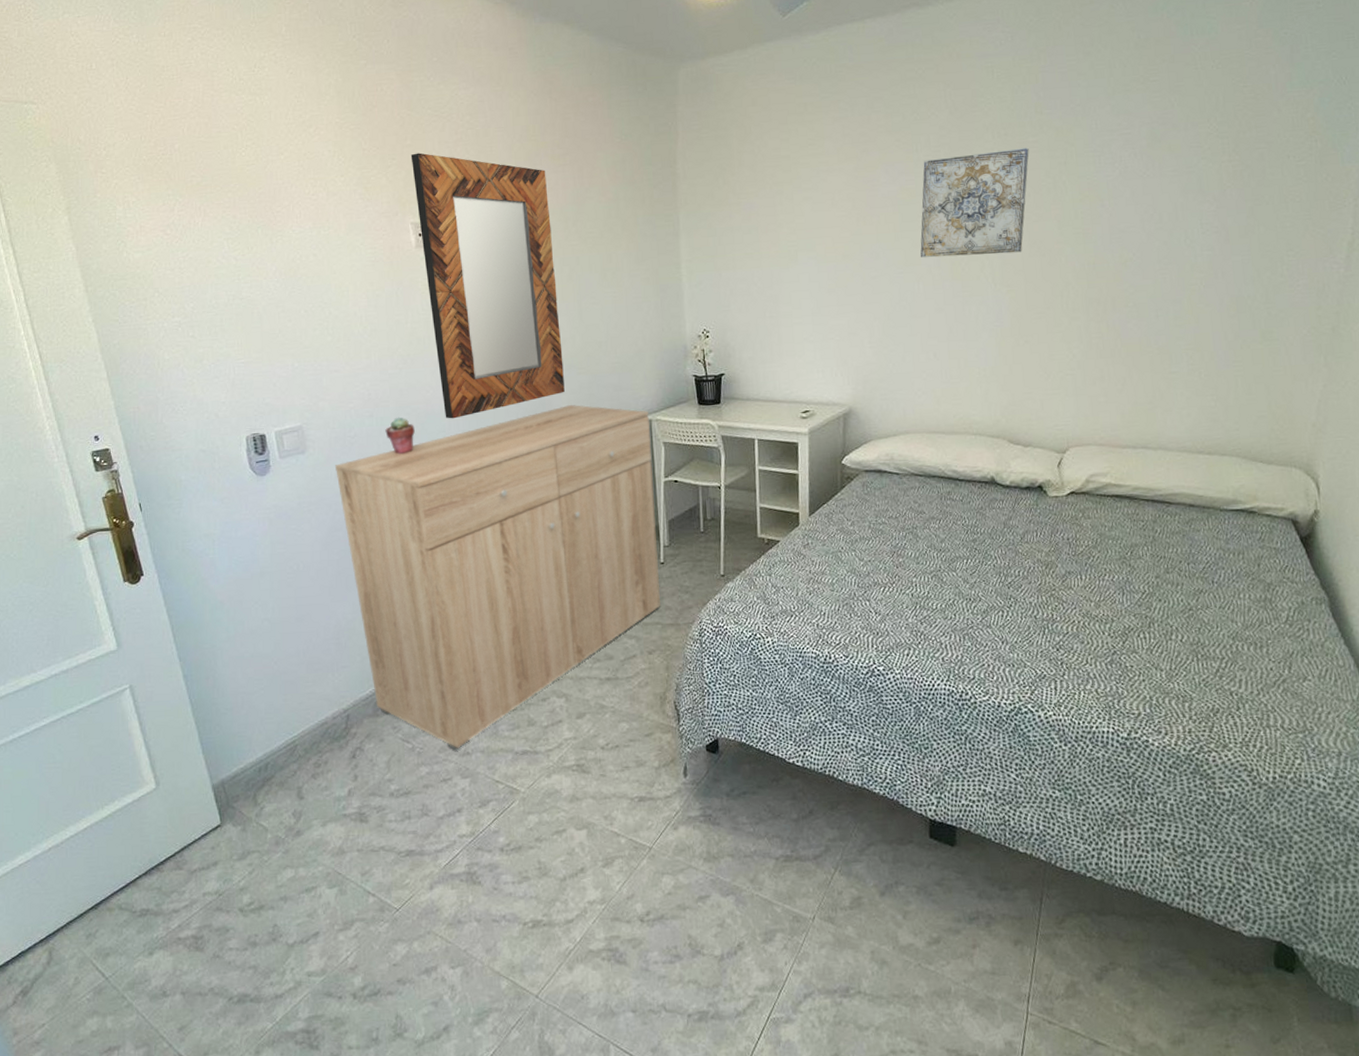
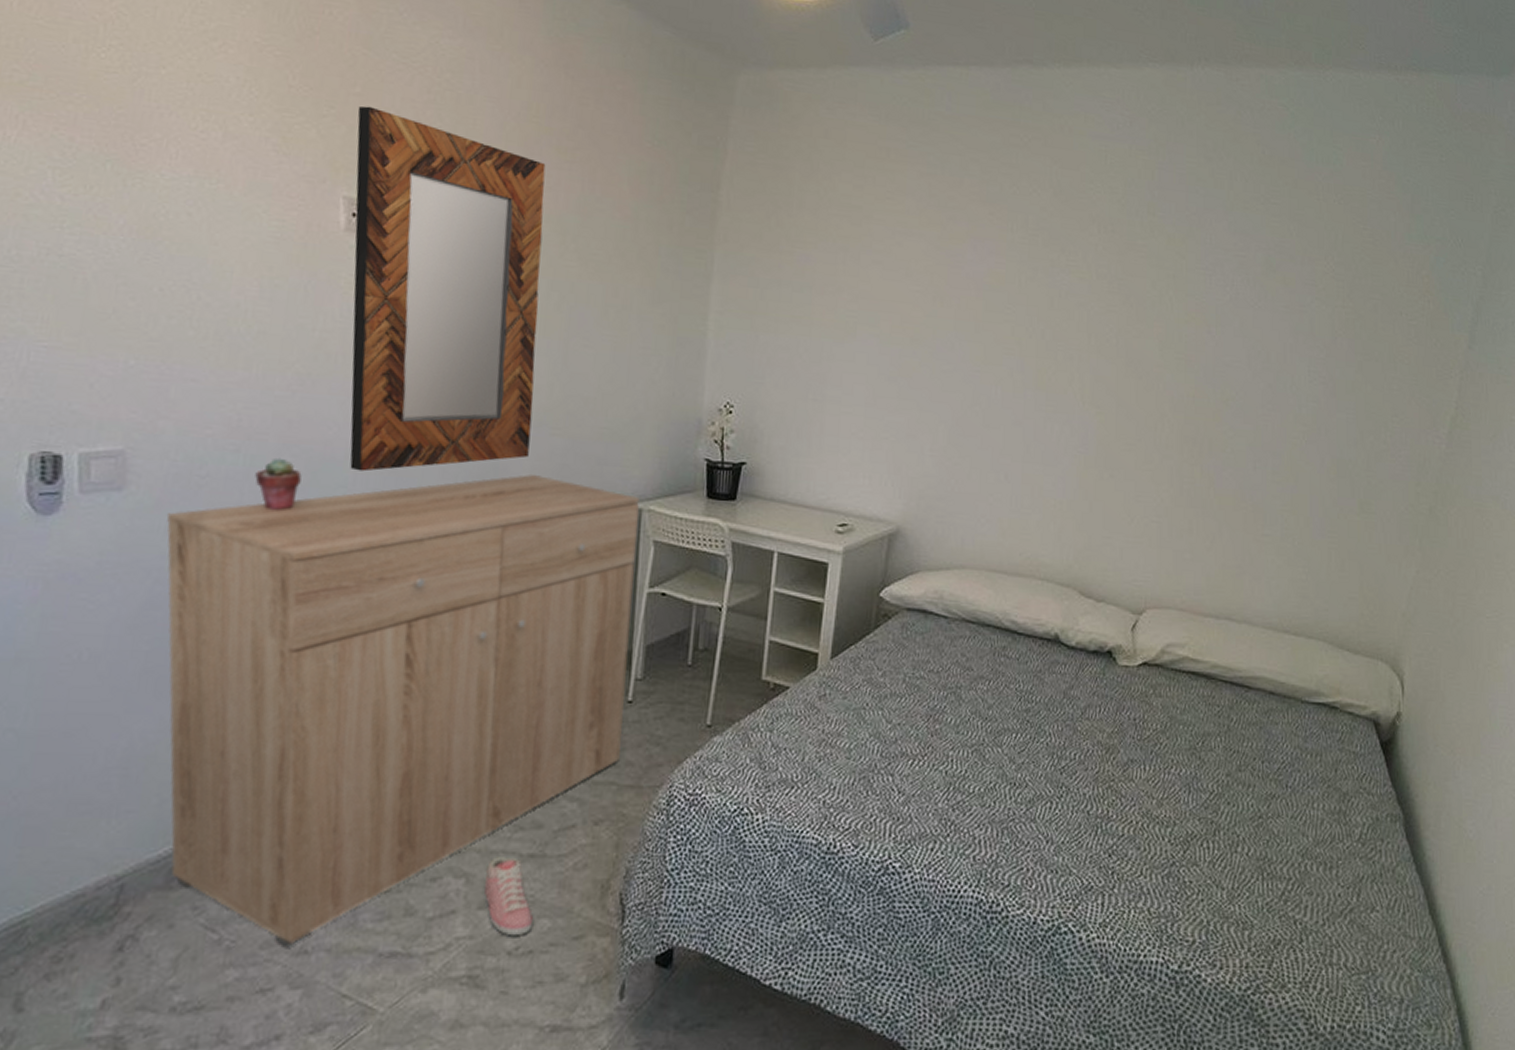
sneaker: none [579,681,615,736] -> present [484,857,533,936]
wall art: present [920,148,1029,258] -> none [1003,243,1136,370]

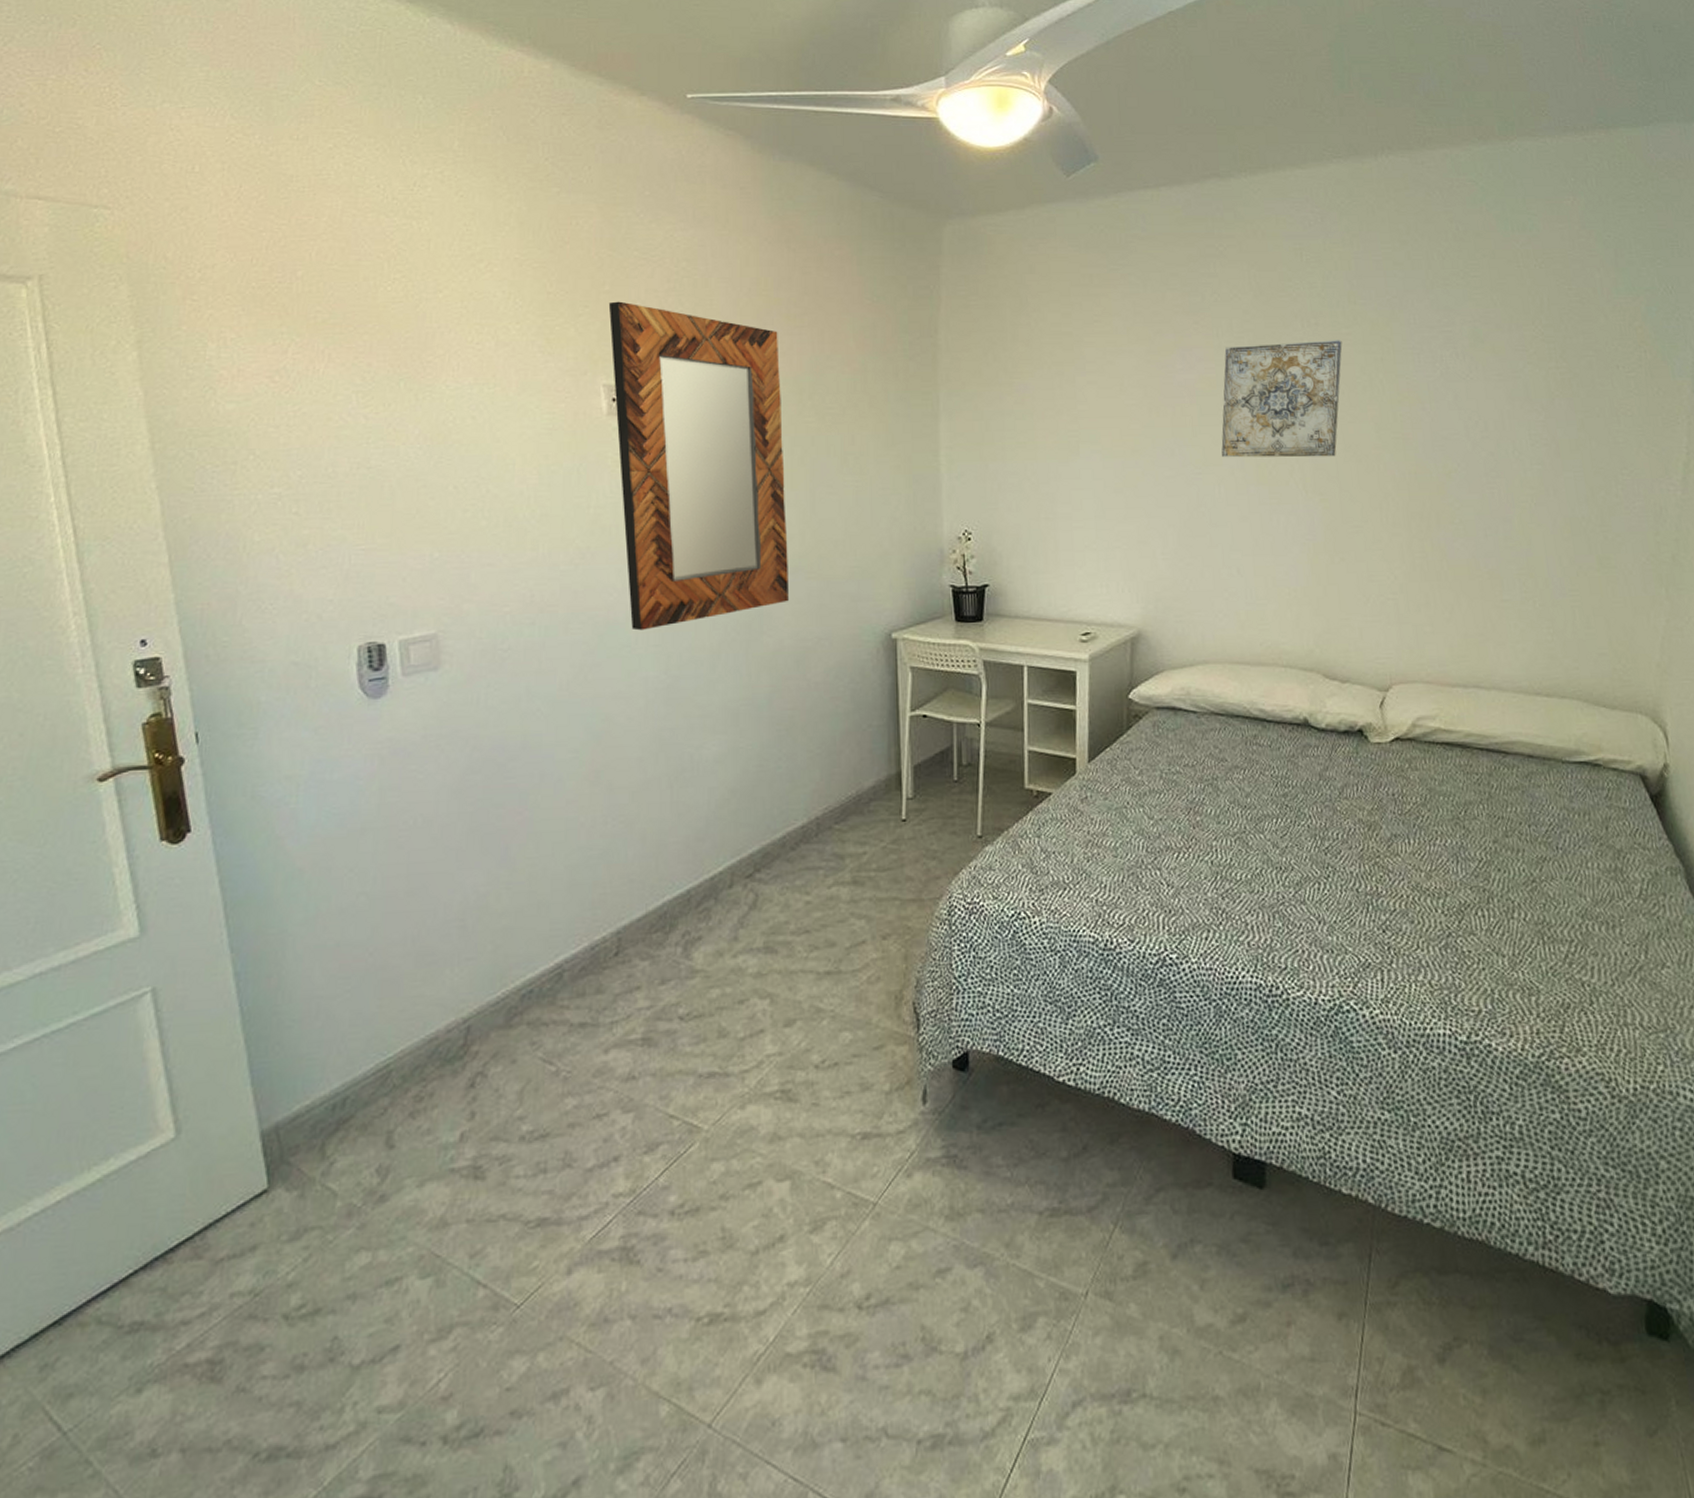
dresser: present [166,475,639,948] -> none [477,617,900,1075]
potted succulent: present [255,457,302,511] -> none [550,626,590,675]
sneaker: present [484,857,533,936] -> none [788,975,835,1051]
wall art: none [1003,243,1136,370] -> present [1221,340,1343,458]

